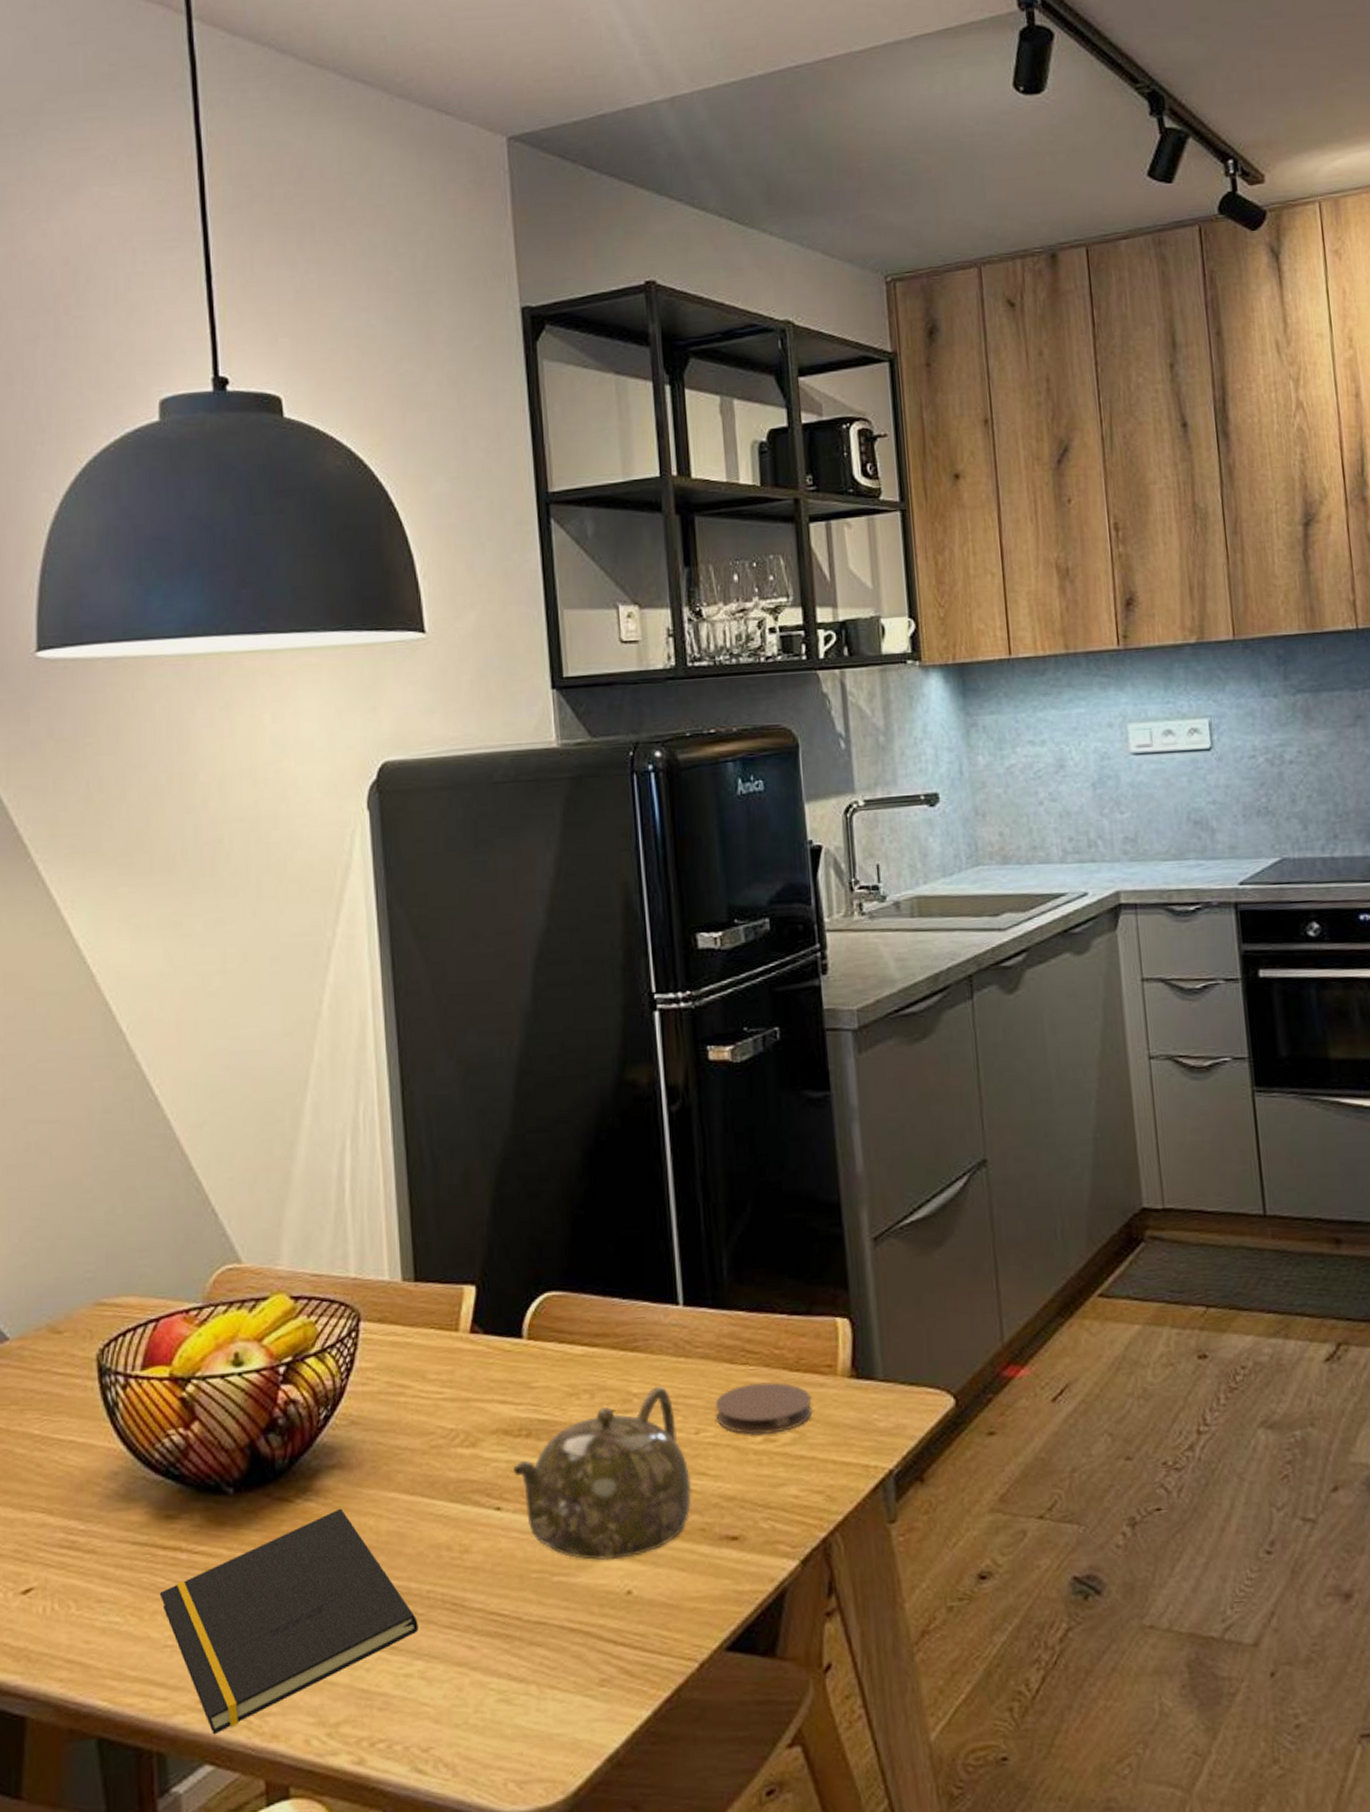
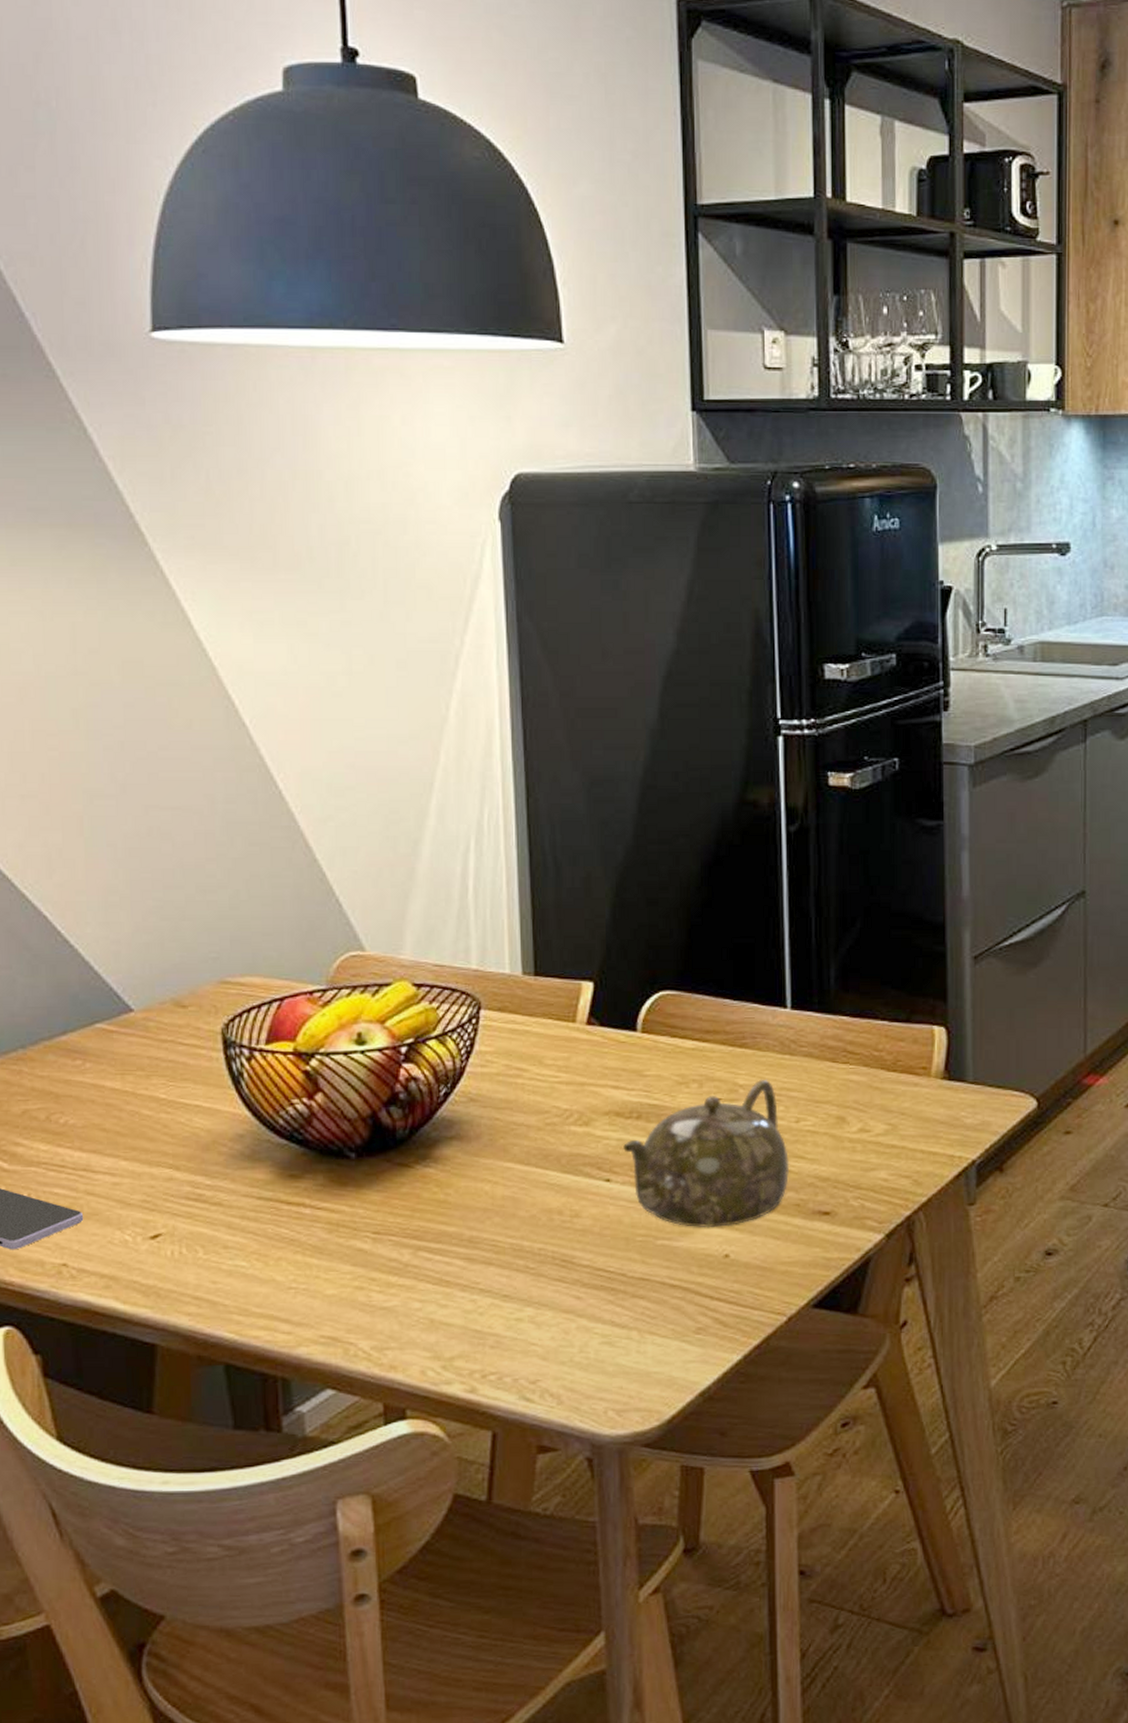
notepad: present [159,1508,419,1735] -> none [283,1174,530,1364]
coaster: present [715,1382,812,1435] -> none [816,1080,905,1125]

